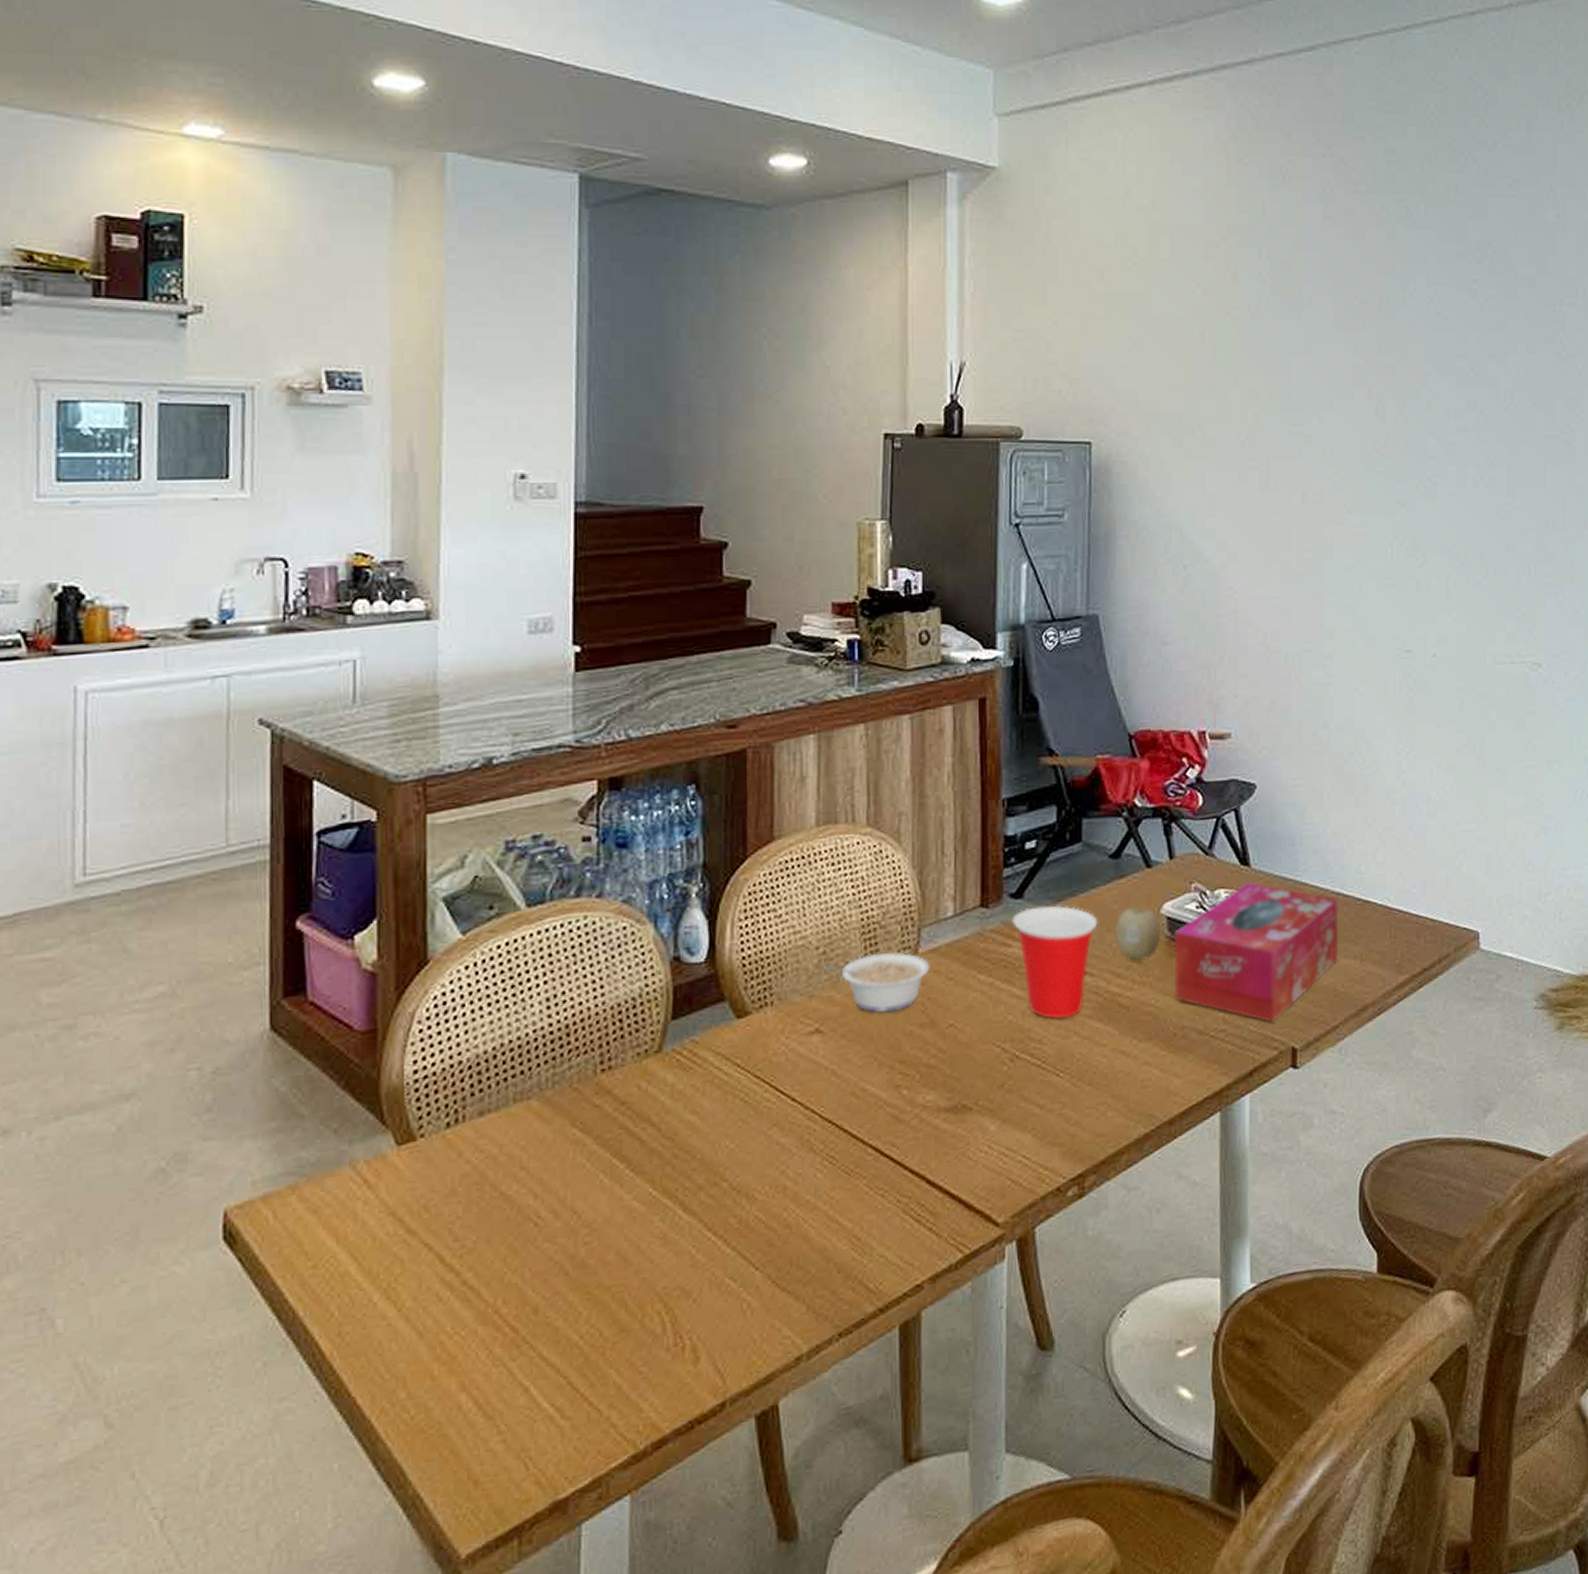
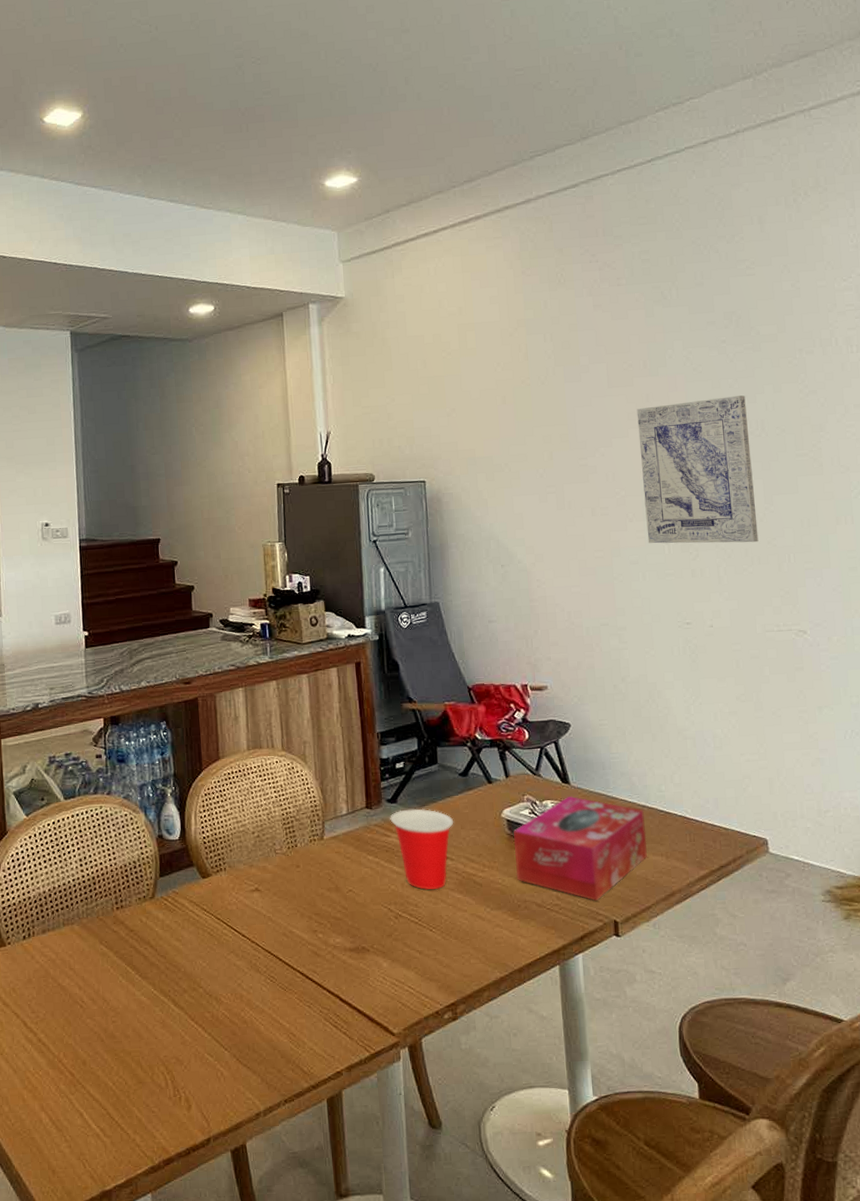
legume: present [822,952,930,1013] -> none [258,838,333,879]
fruit: present [1116,906,1161,961] -> none [468,811,503,851]
wall art: none [1366,354,1497,548] -> present [637,395,759,544]

